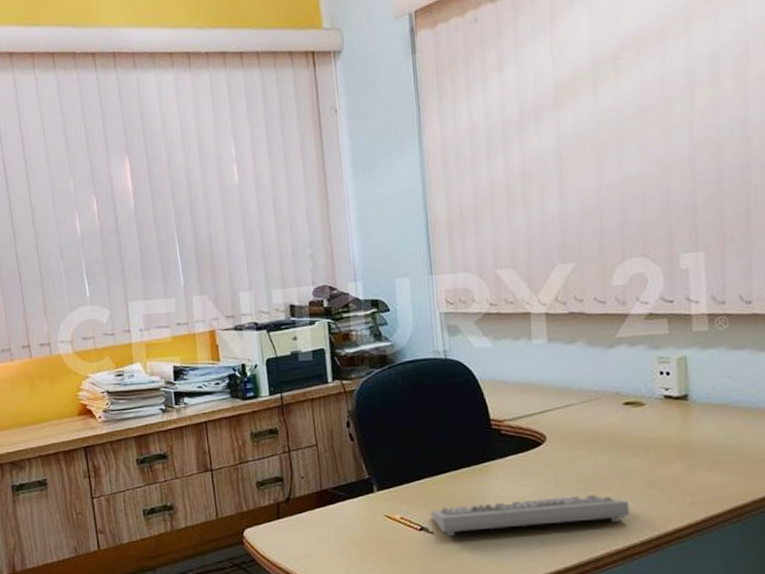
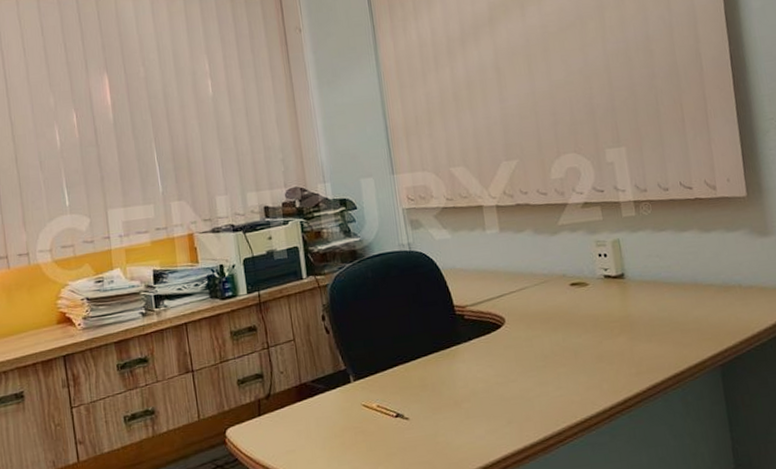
keyboard: present [431,495,629,536] -> none [405,371,584,421]

